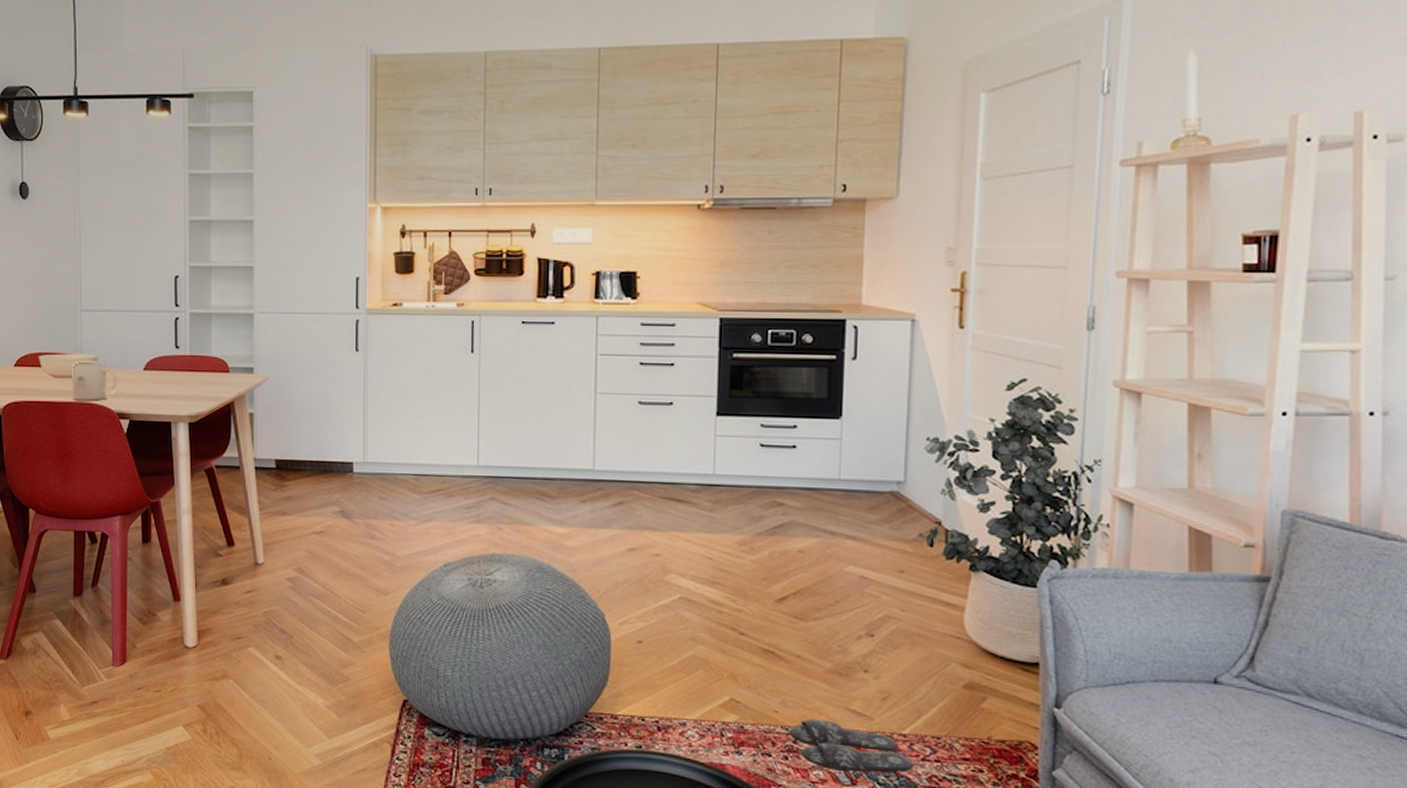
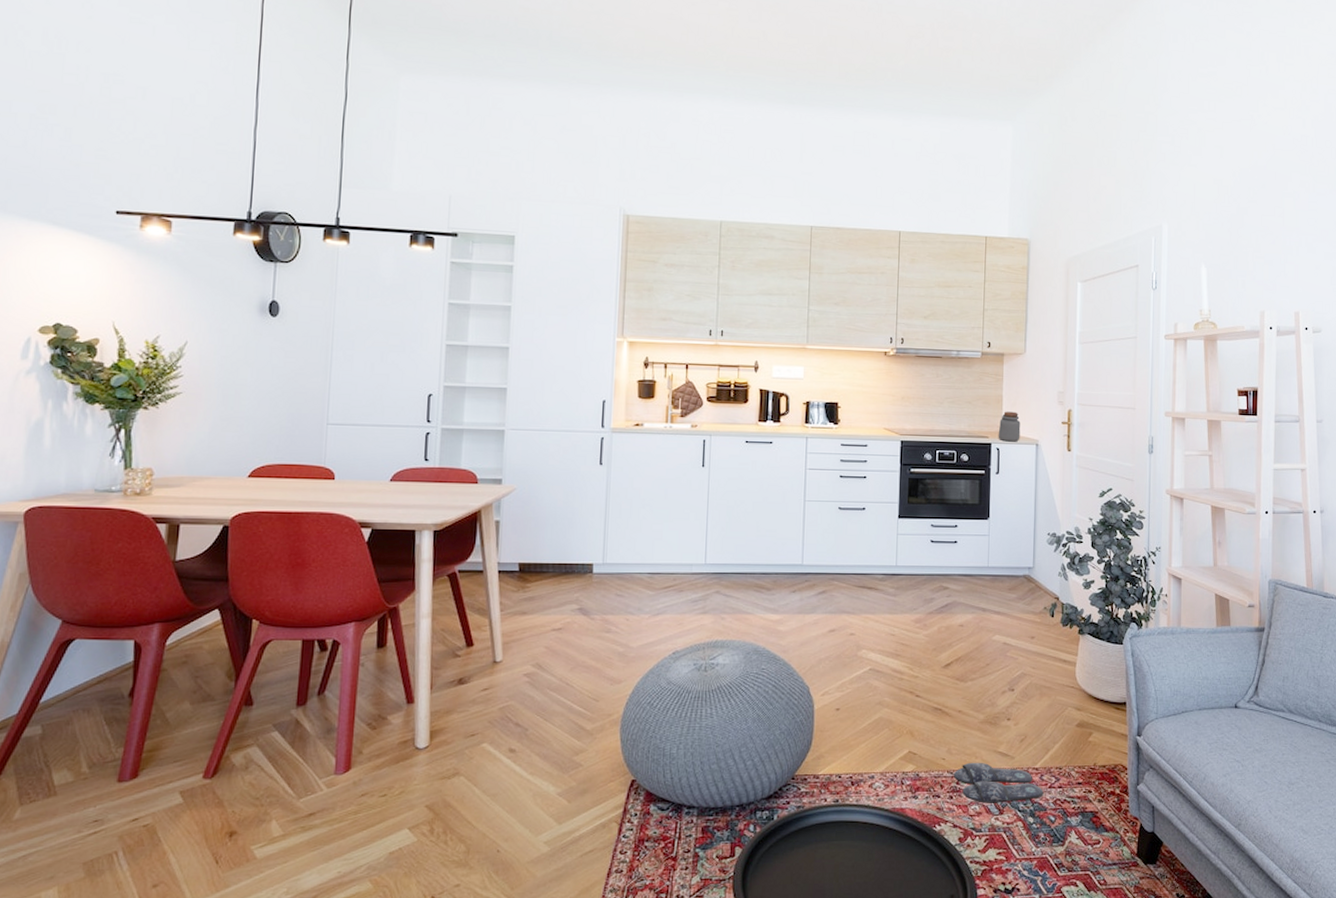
bowl: present [38,353,99,379] -> none [275,465,344,490]
mug: present [72,361,117,401] -> none [311,472,361,511]
jar: none [855,276,889,317] -> present [998,411,1021,442]

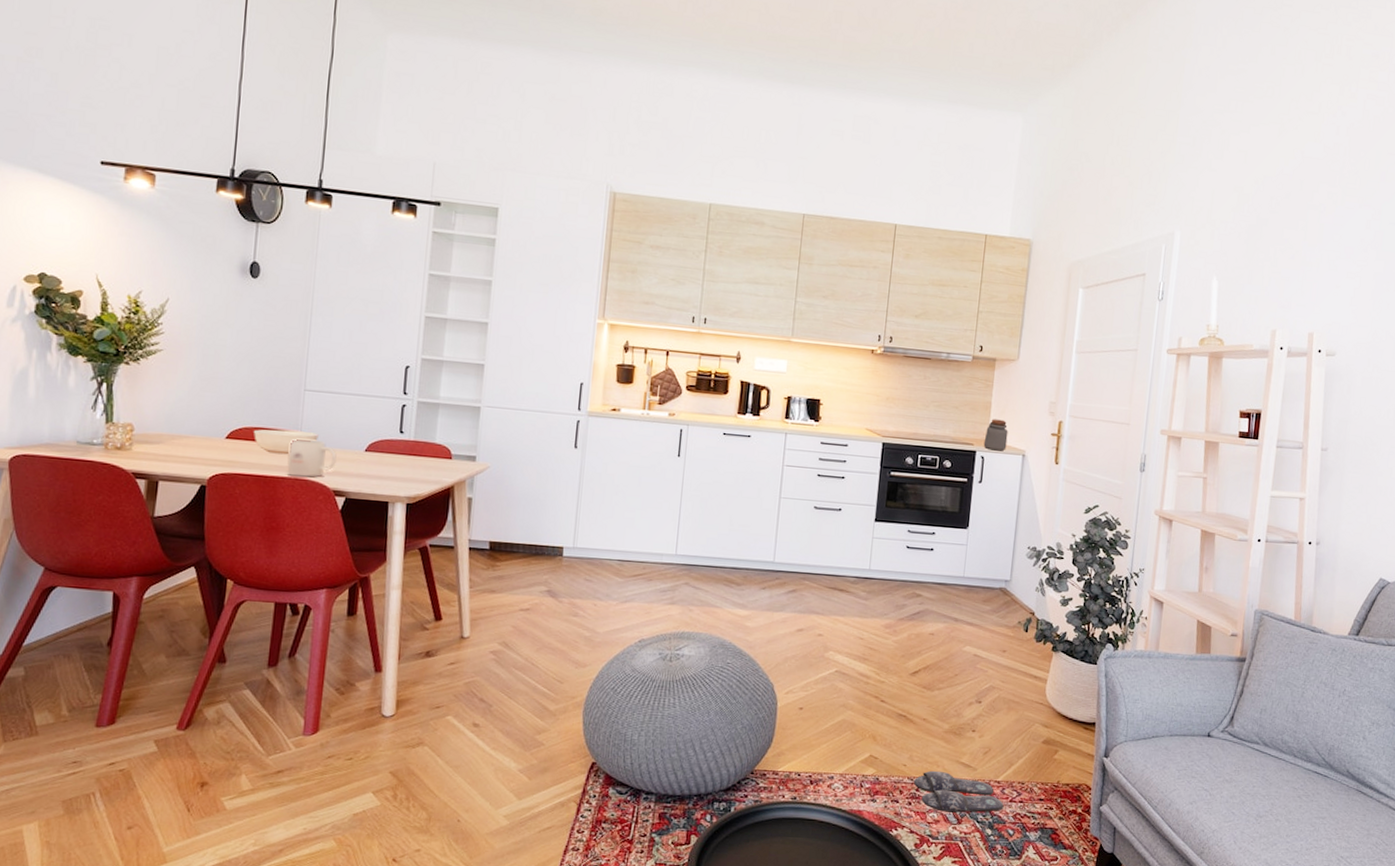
bowl: none [275,465,344,490] -> present [253,429,320,455]
mug: none [311,472,361,511] -> present [287,439,337,478]

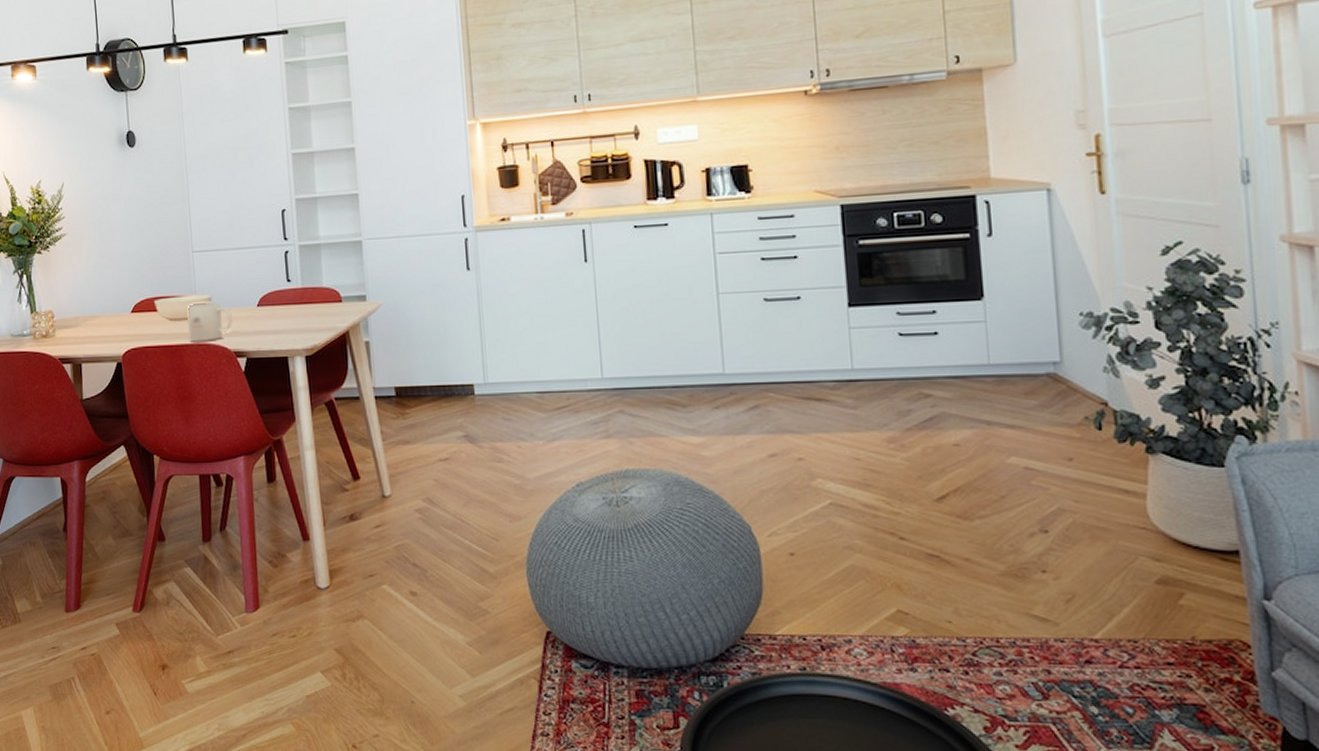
slippers: present [914,770,1004,813] -> none [967,627,1111,684]
jar: present [983,419,1008,451] -> none [984,147,1021,191]

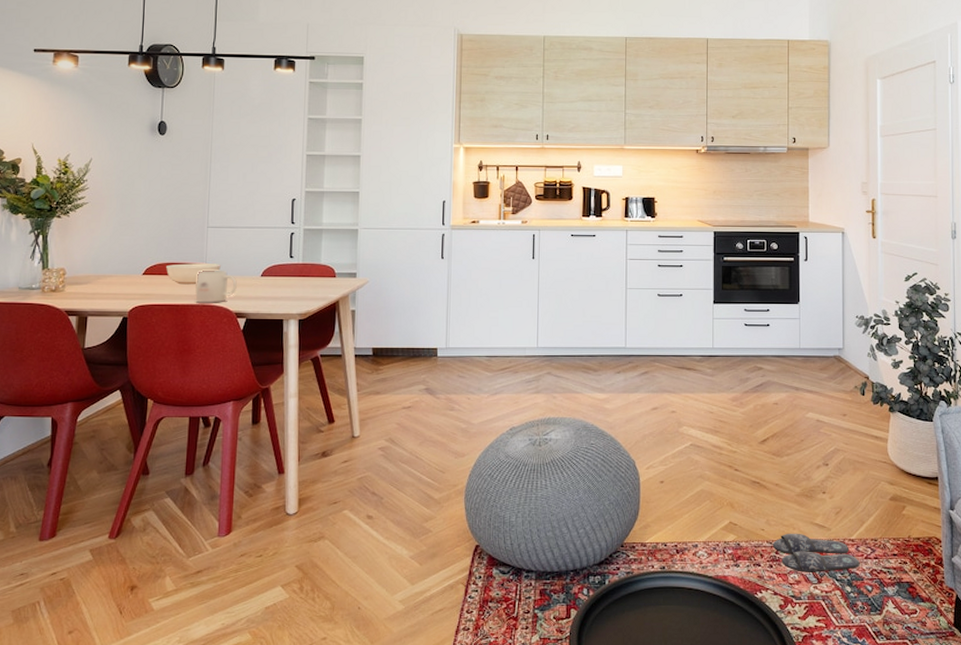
slippers: none [967,627,1111,684] -> present [773,533,860,572]

